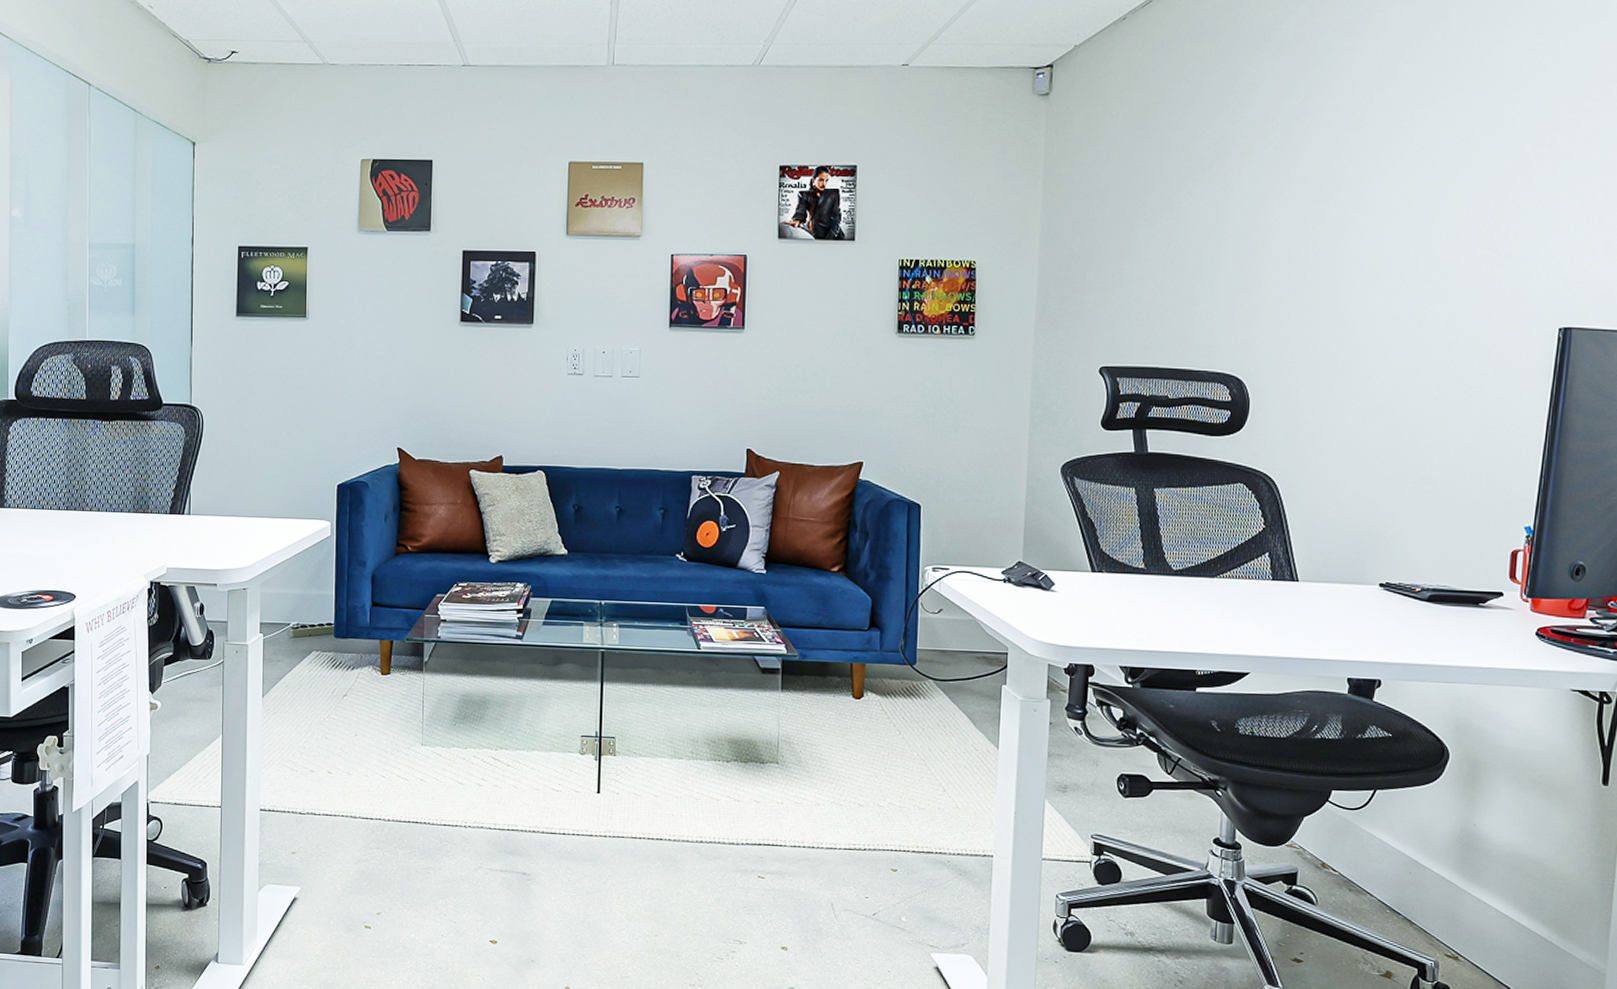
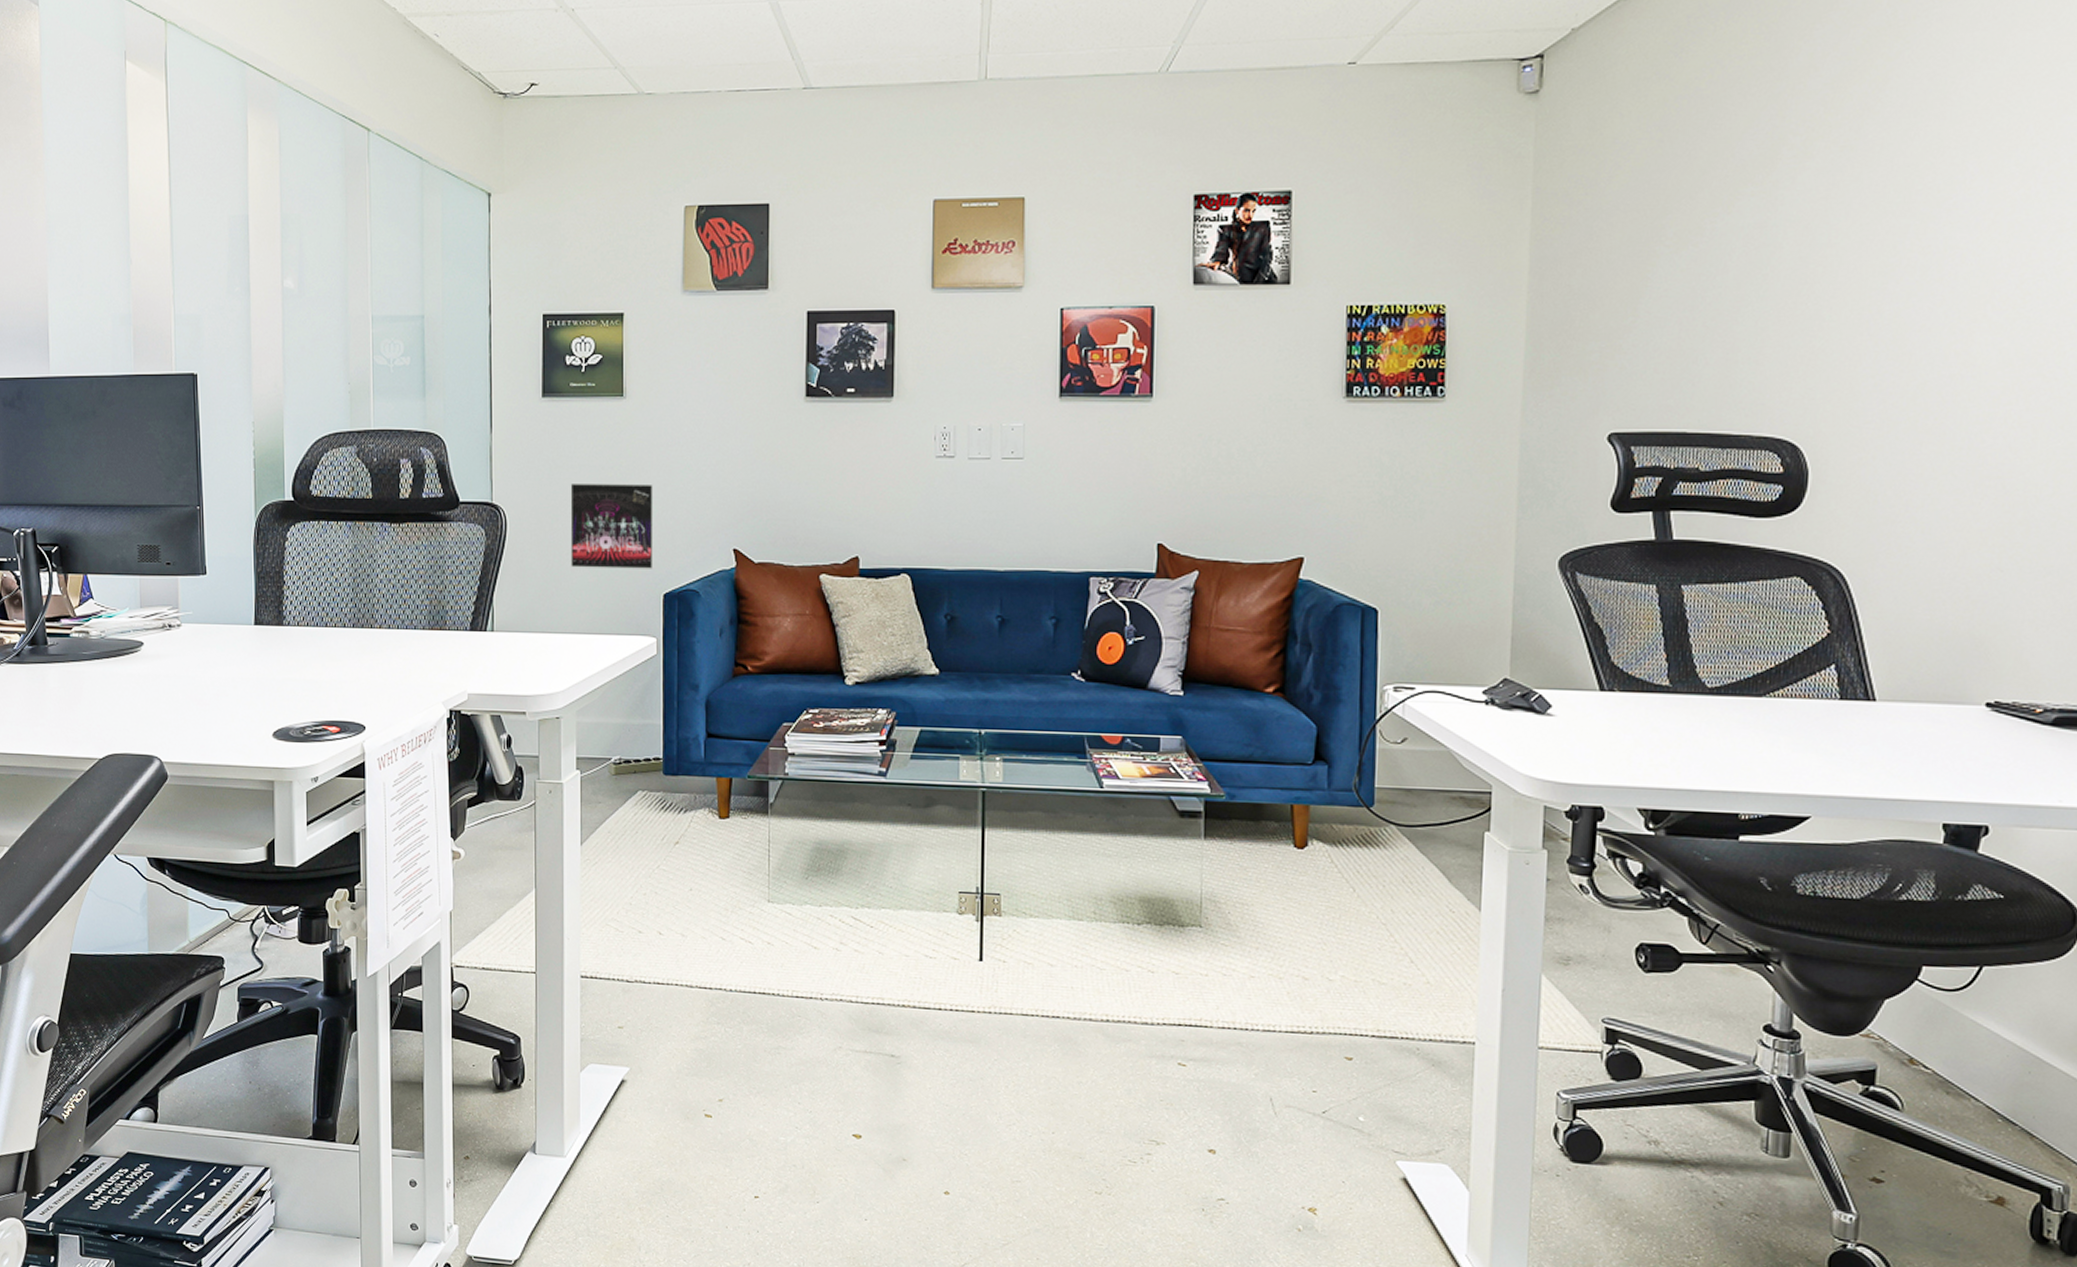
album cover: none [258,390,330,464] -> present [570,484,653,569]

